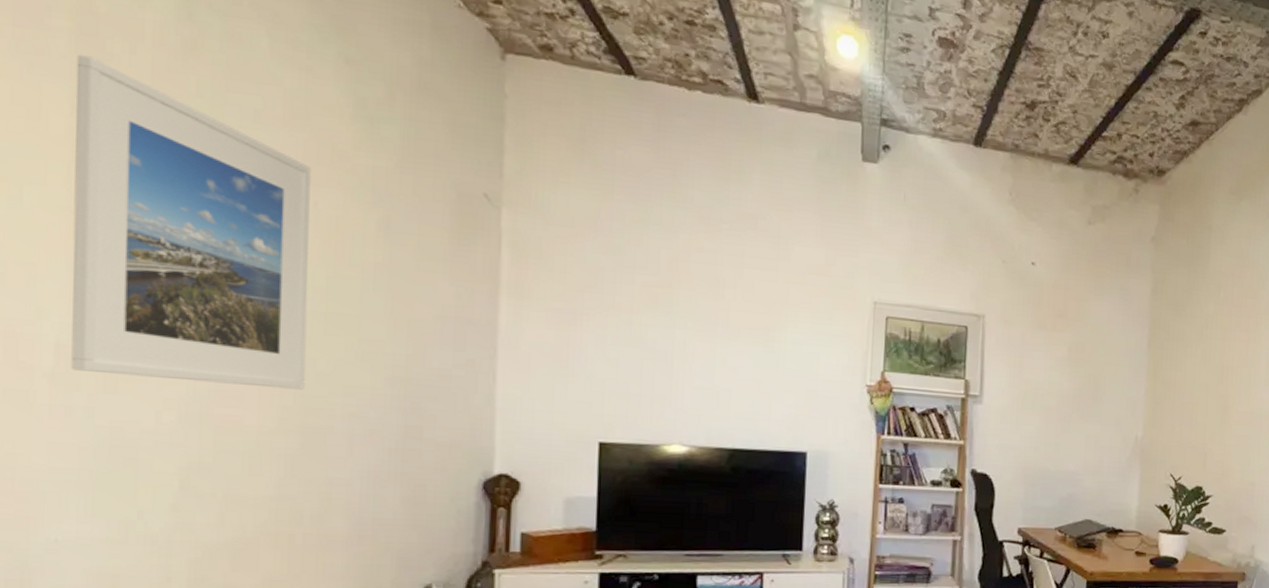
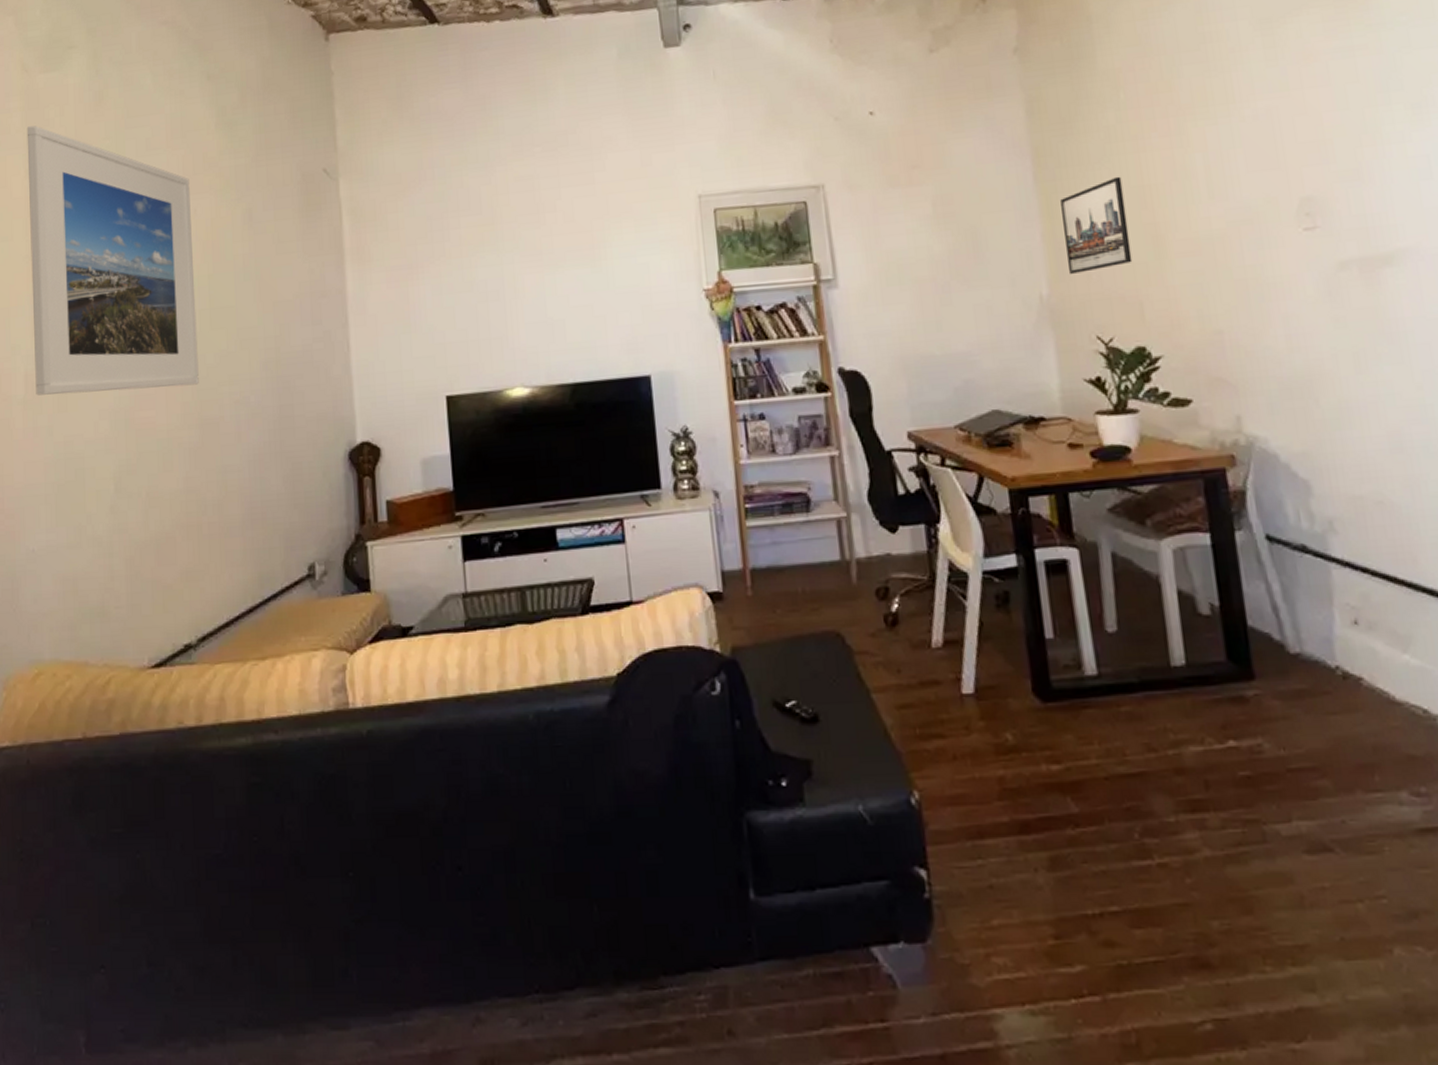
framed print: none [1160,355,1210,424] -> present [1060,176,1133,274]

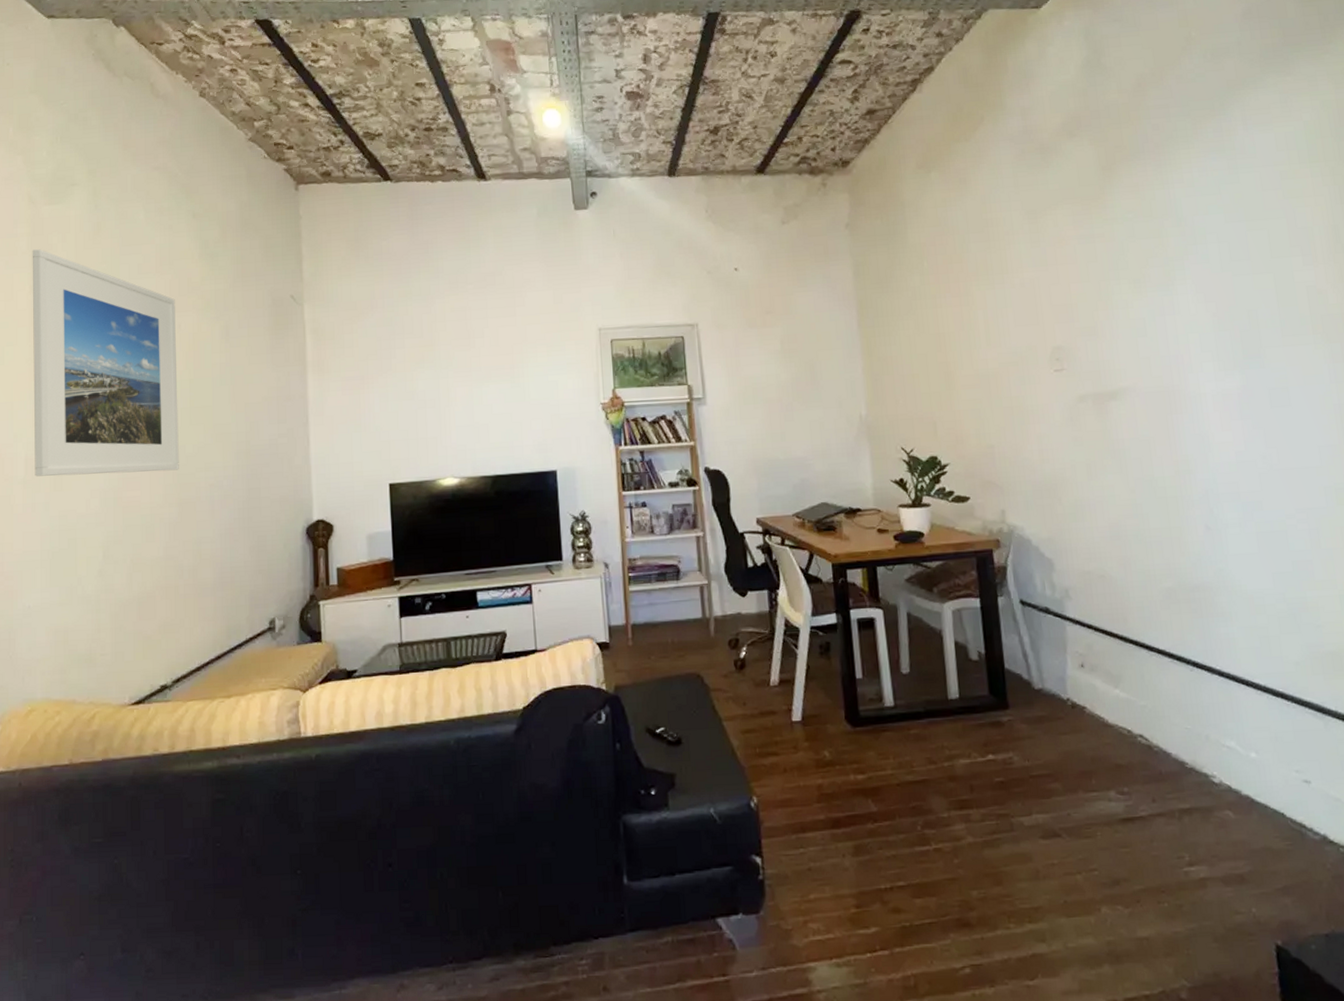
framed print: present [1060,176,1133,274] -> none [877,325,929,399]

